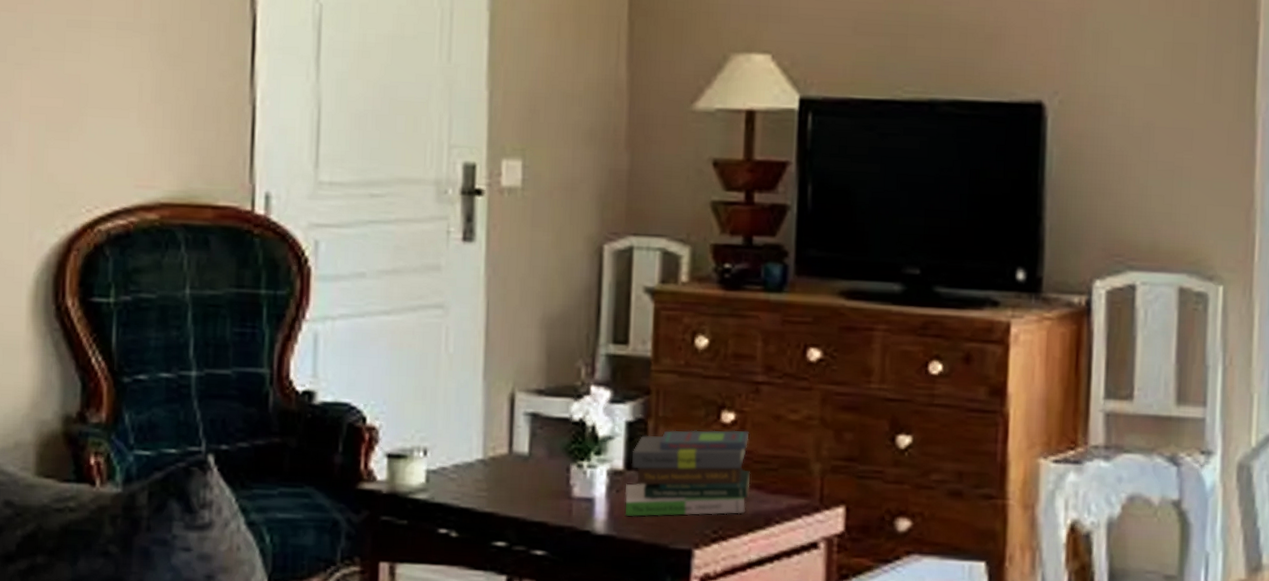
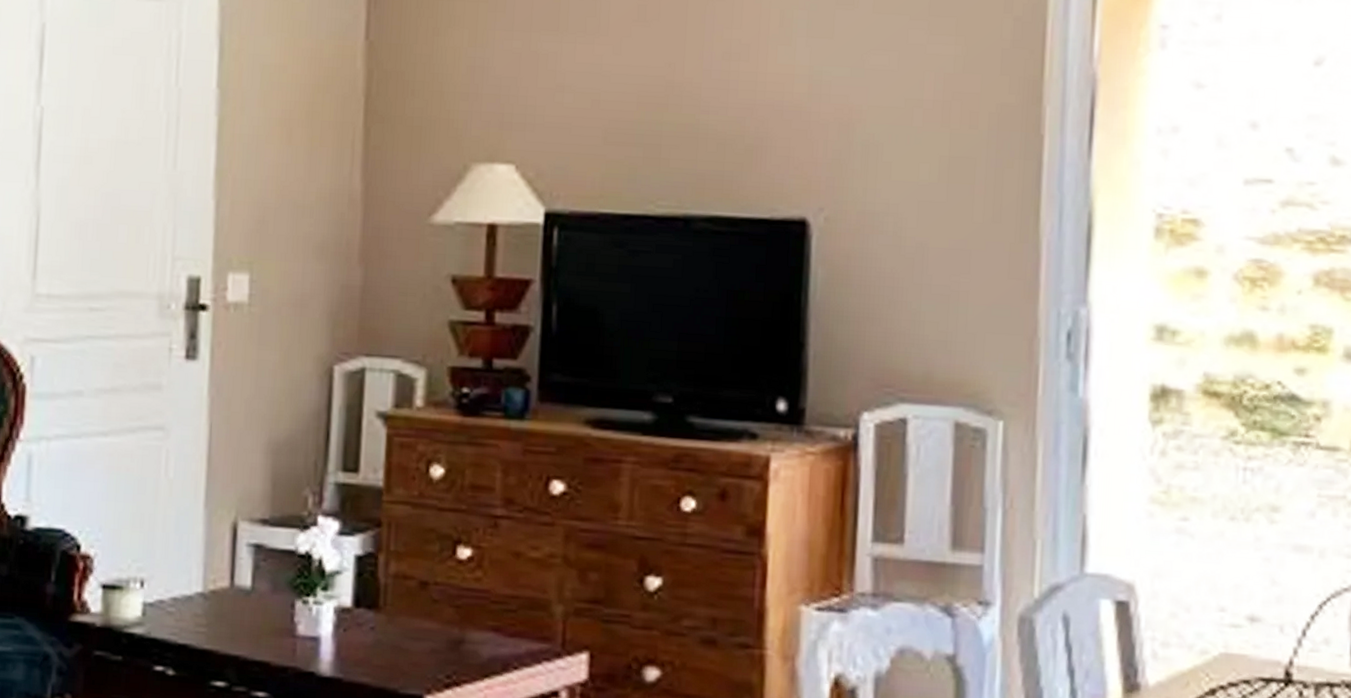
books: present [624,430,751,517] -> none [352,565,488,659]

